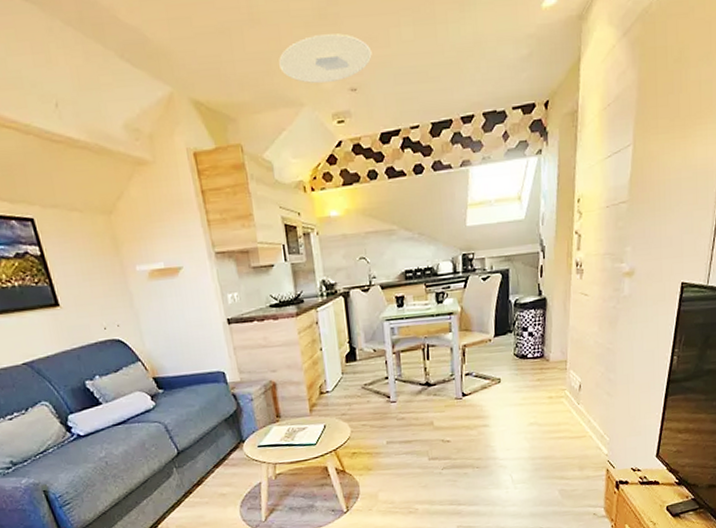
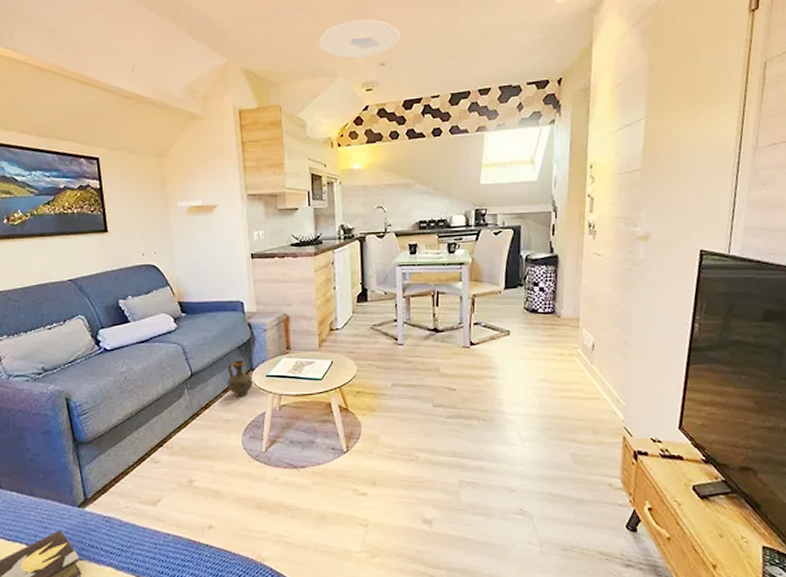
ceramic jug: none [215,432,245,471] -> present [227,360,253,398]

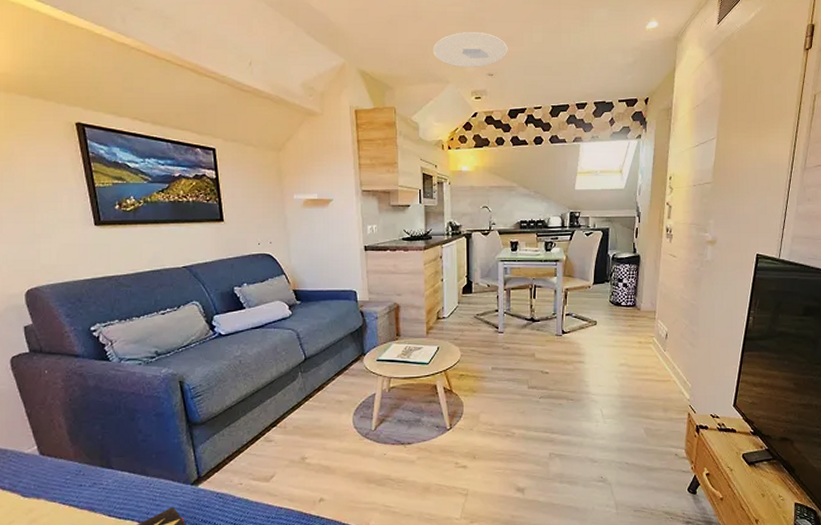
ceramic jug: present [227,360,253,398] -> none [340,345,364,380]

